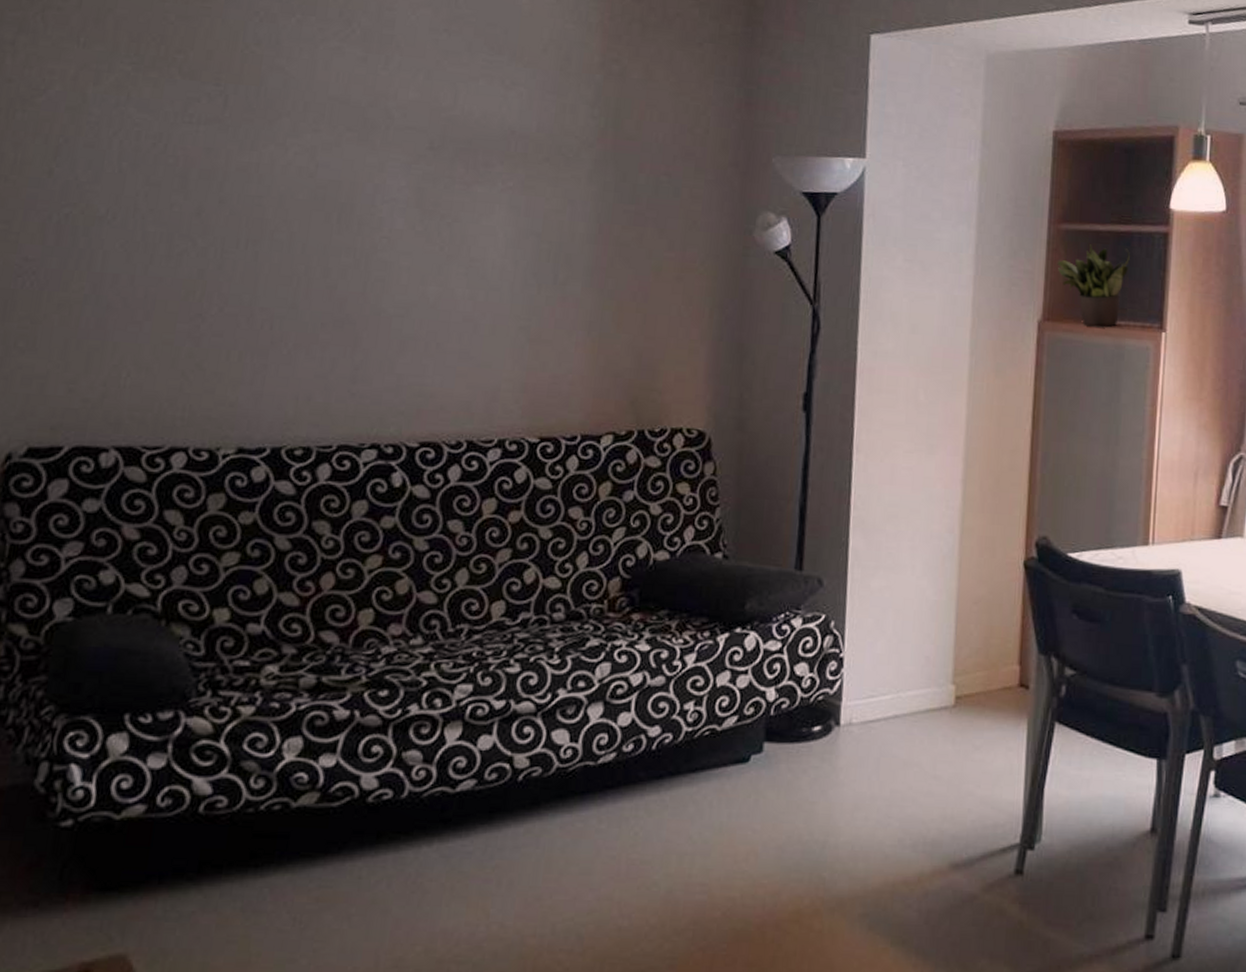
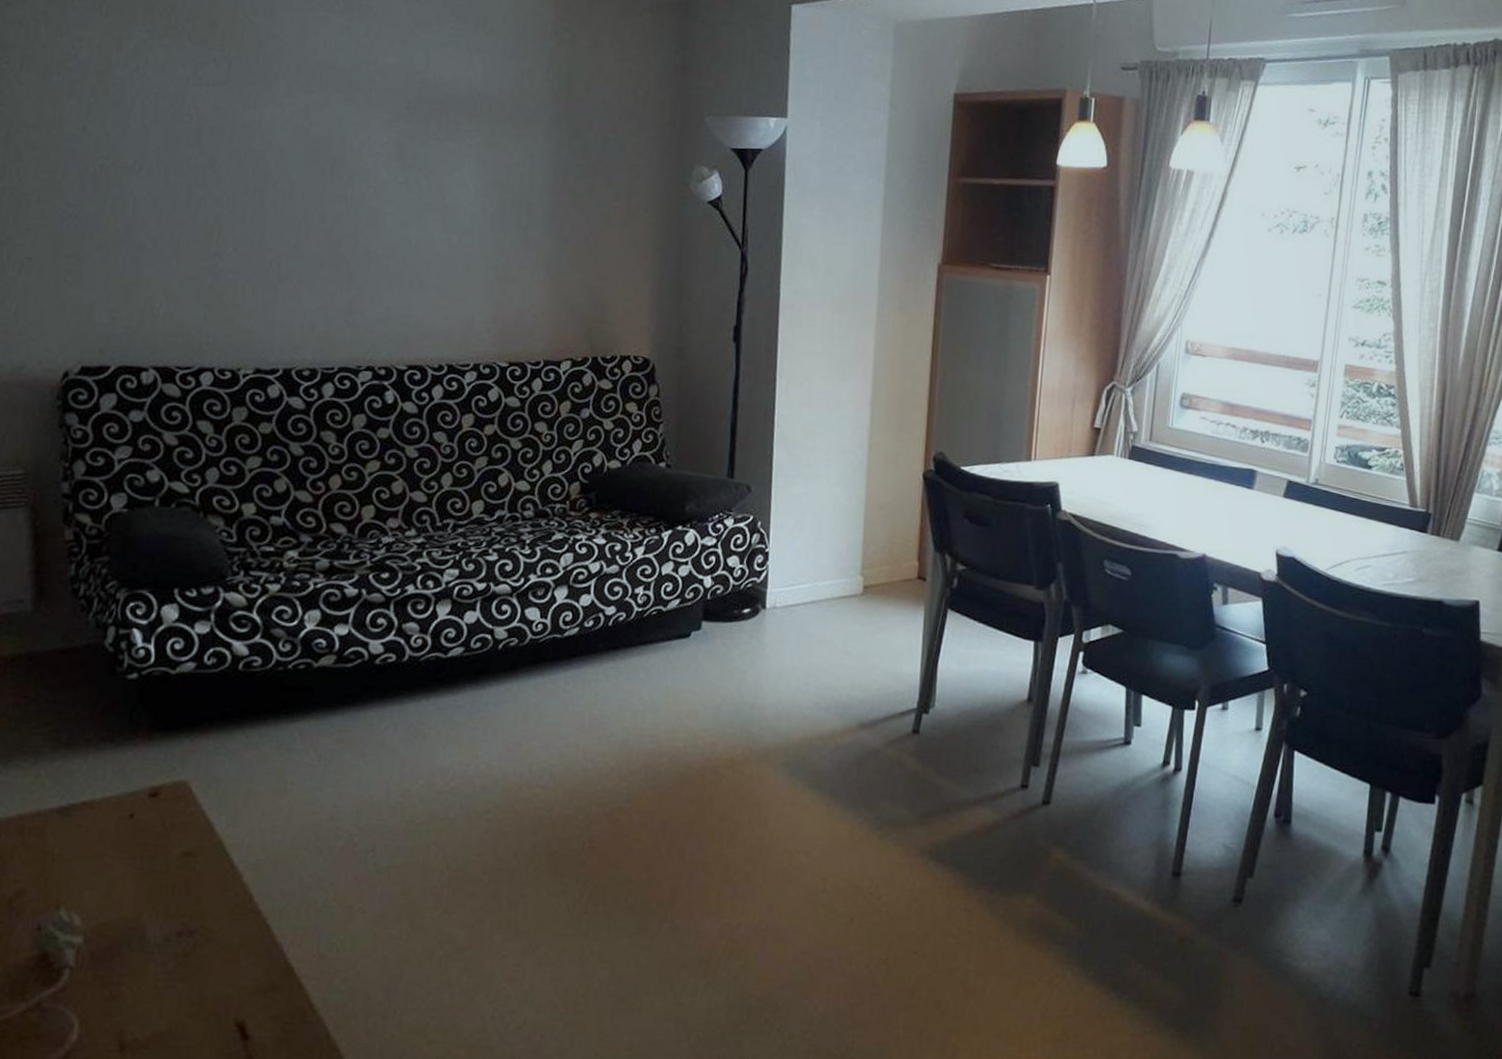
potted plant: present [1057,244,1130,327] -> none [955,196,1020,271]

